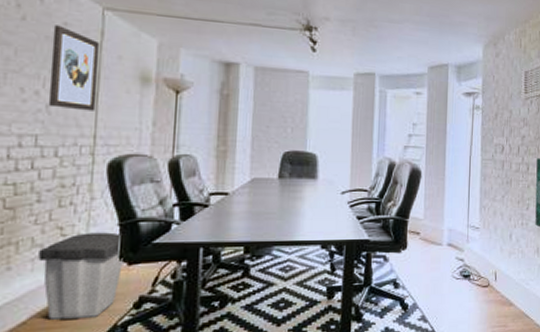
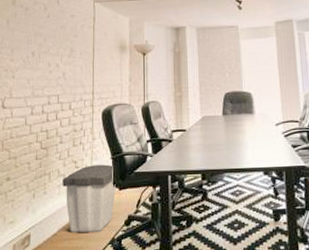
wall art: present [48,25,100,111] -> none [64,17,93,75]

